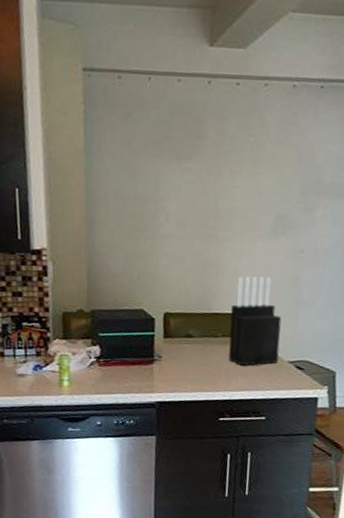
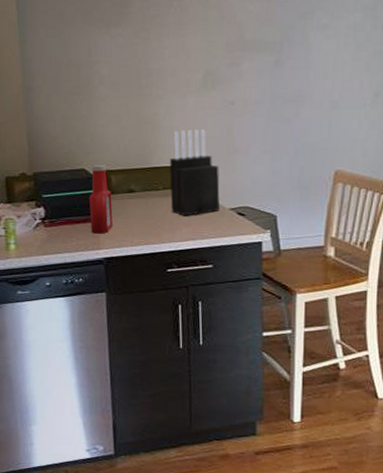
ketchup bottle: none [145,306,169,378] -> present [89,164,113,234]

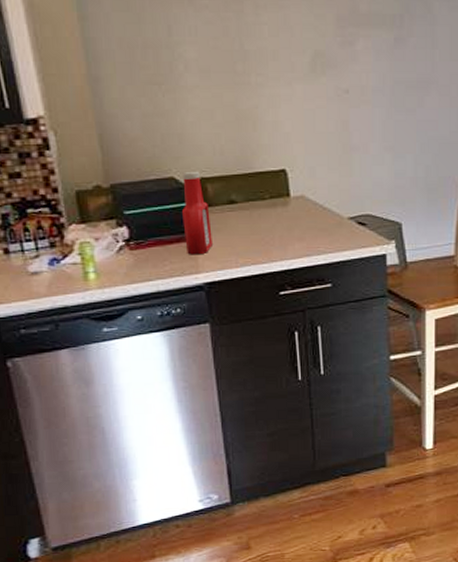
knife block: present [169,128,220,216] -> none [275,123,337,229]

